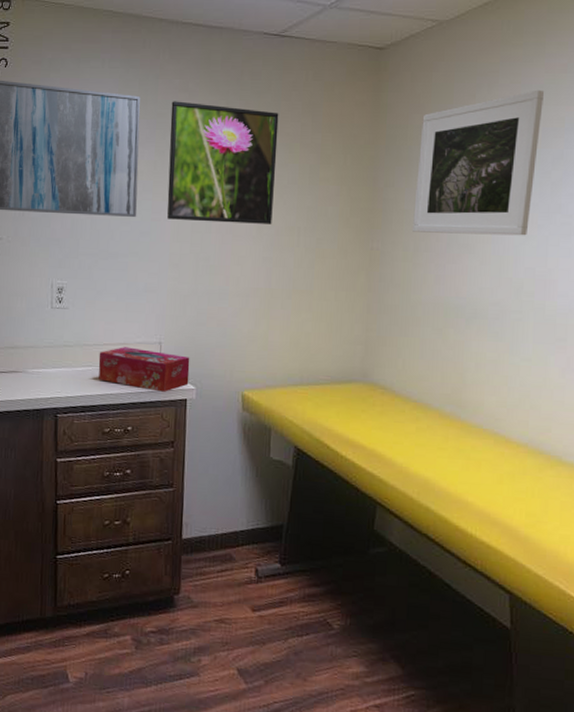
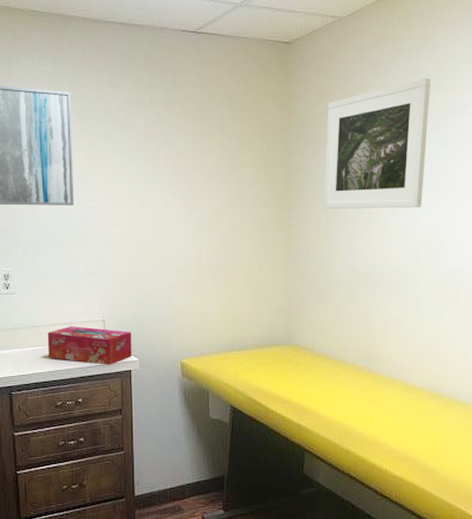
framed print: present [167,101,279,224] -> none [100,95,200,207]

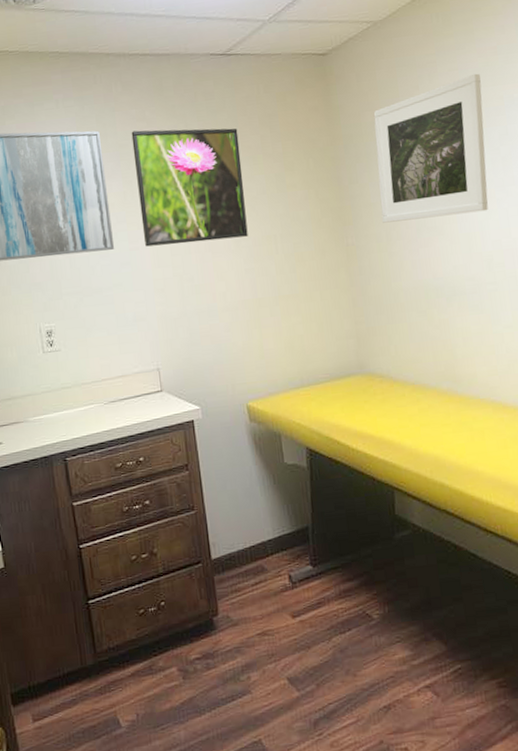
tissue box: present [47,326,132,365] -> none [98,378,193,418]
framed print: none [100,95,200,207] -> present [131,128,248,247]

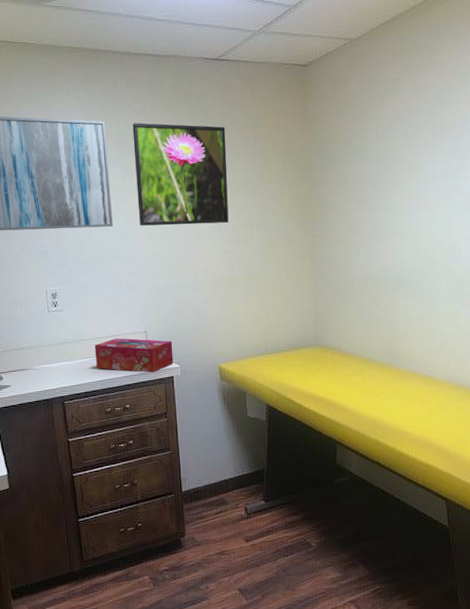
tissue box: none [98,378,193,418] -> present [94,338,174,373]
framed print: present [373,73,488,223] -> none [343,92,439,219]

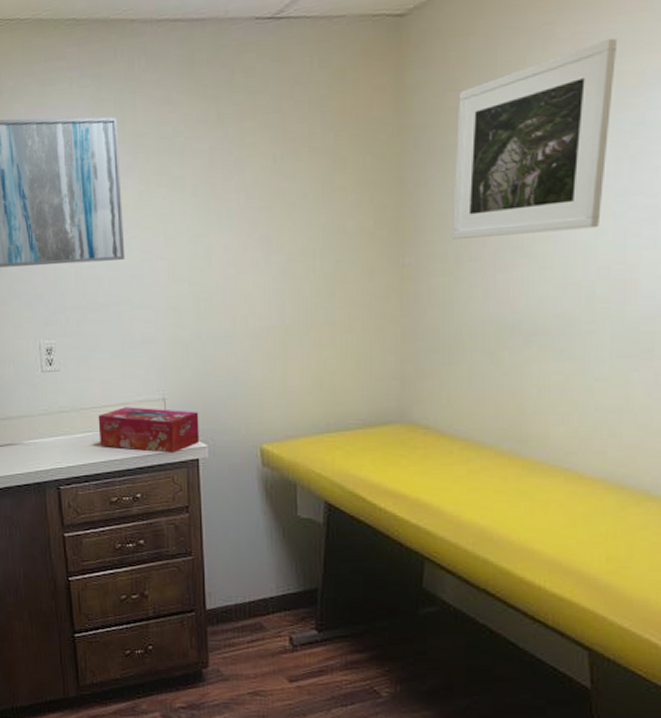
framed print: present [132,123,229,226] -> none [153,114,282,258]
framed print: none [343,92,439,219] -> present [451,38,616,239]

